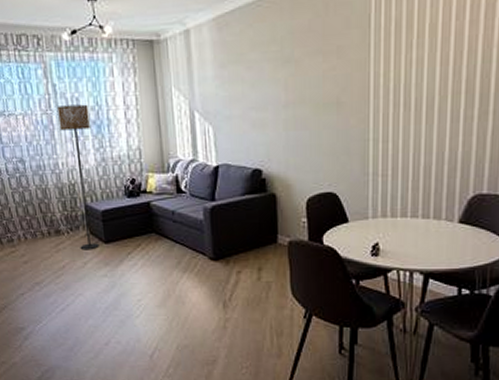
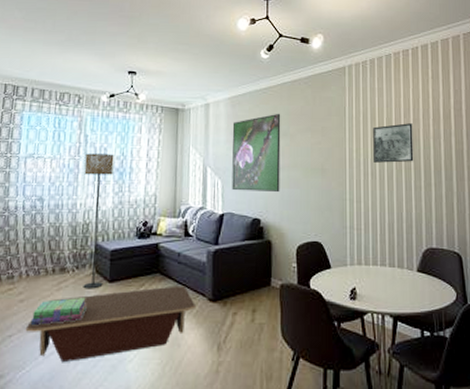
coffee table: none [34,245,198,318] -> present [25,286,197,363]
stack of books: none [37,259,88,285] -> present [30,298,87,326]
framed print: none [220,32,284,138] -> present [232,113,281,193]
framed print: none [408,27,468,89] -> present [373,123,414,163]

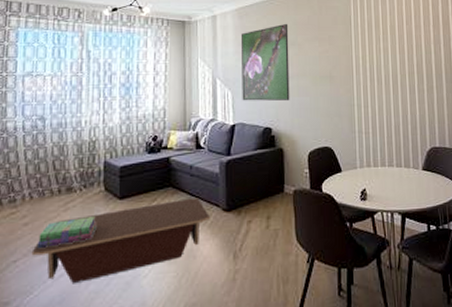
floor lamp: present [83,153,114,289] -> none [88,69,119,208]
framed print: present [373,123,414,163] -> none [377,30,417,69]

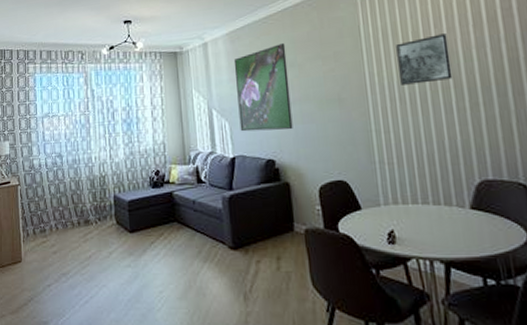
coffee table: present [31,198,211,284] -> none [61,234,218,311]
stack of books: present [36,217,97,249] -> none [64,249,112,276]
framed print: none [377,30,417,69] -> present [396,33,453,85]

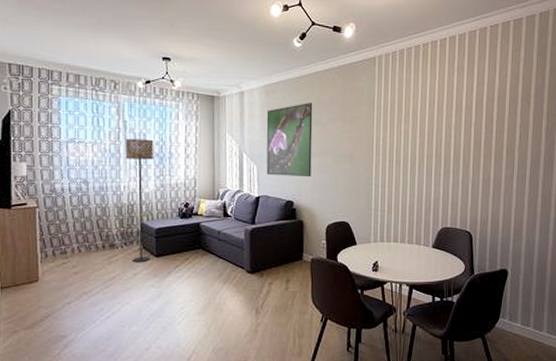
floor lamp: none [94,105,125,240] -> present [125,139,154,263]
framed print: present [396,33,453,85] -> none [399,113,437,151]

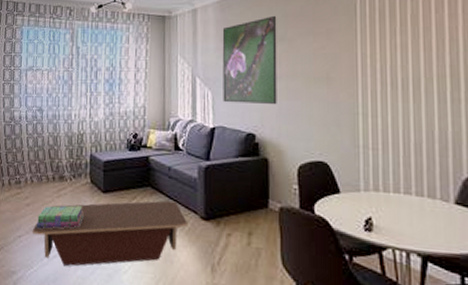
coffee table: none [82,260,236,325] -> present [32,200,189,267]
stack of books: none [86,270,137,295] -> present [36,205,84,229]
floor lamp: present [125,139,154,263] -> none [77,65,104,198]

